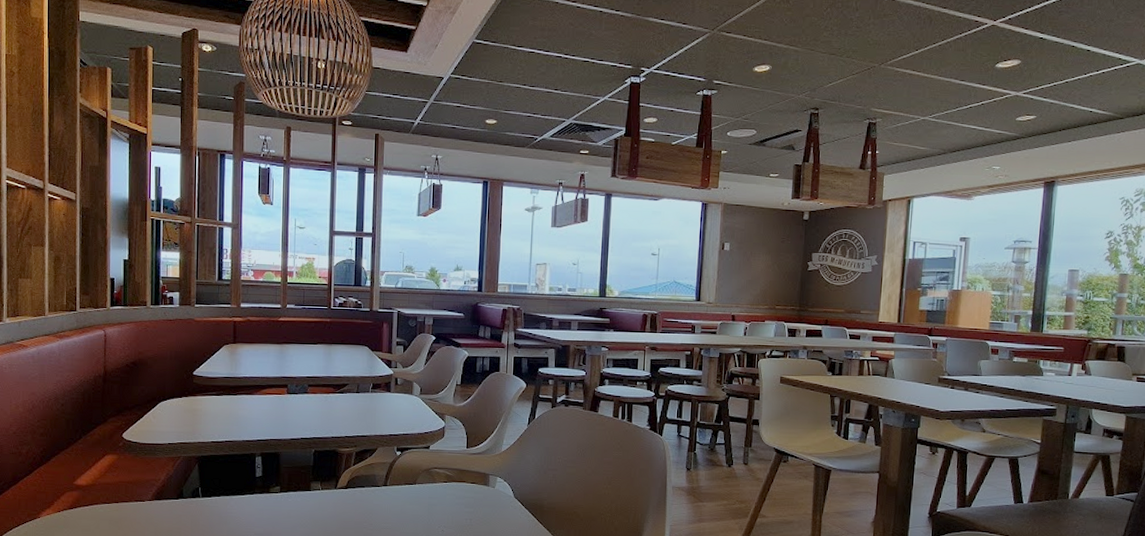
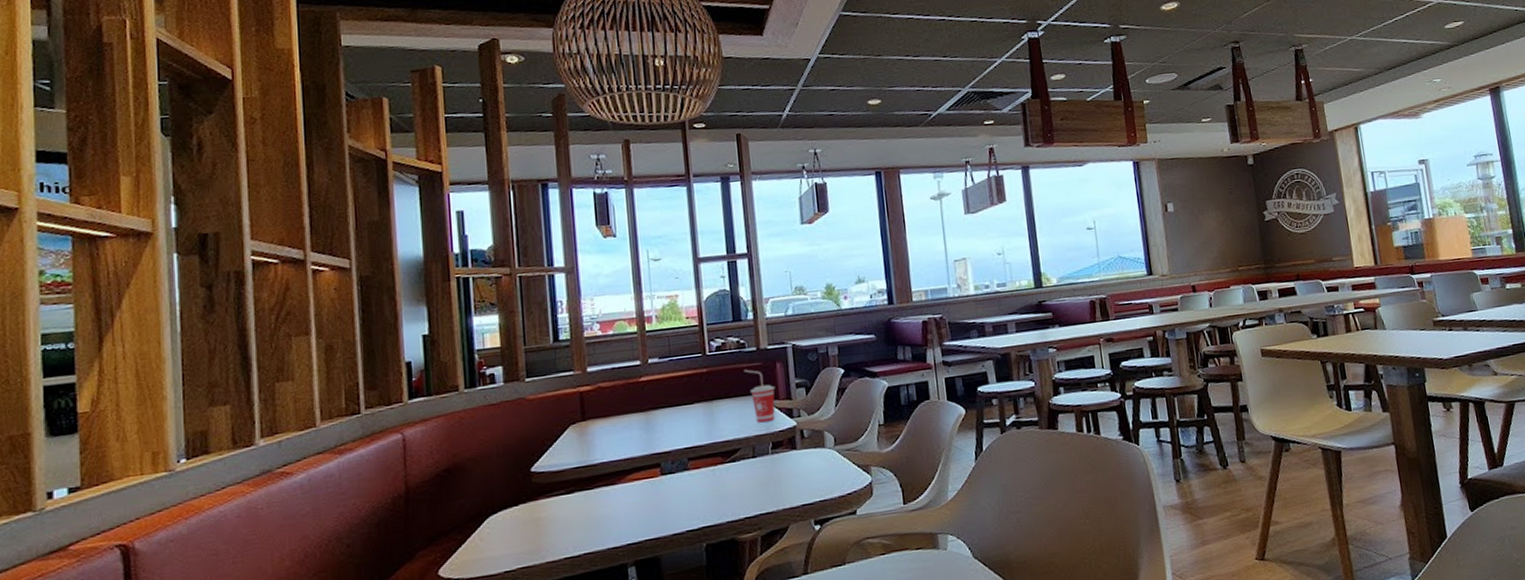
beverage cup: none [358,324,380,368] -> present [744,369,775,423]

